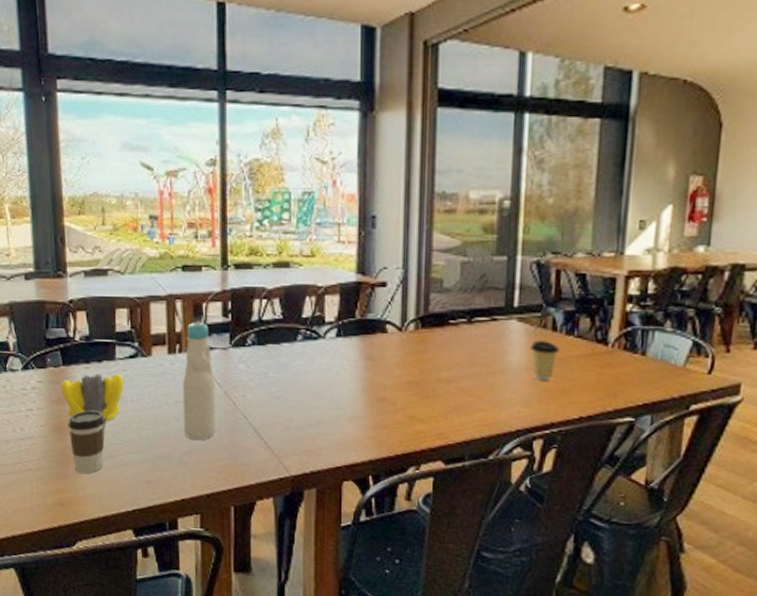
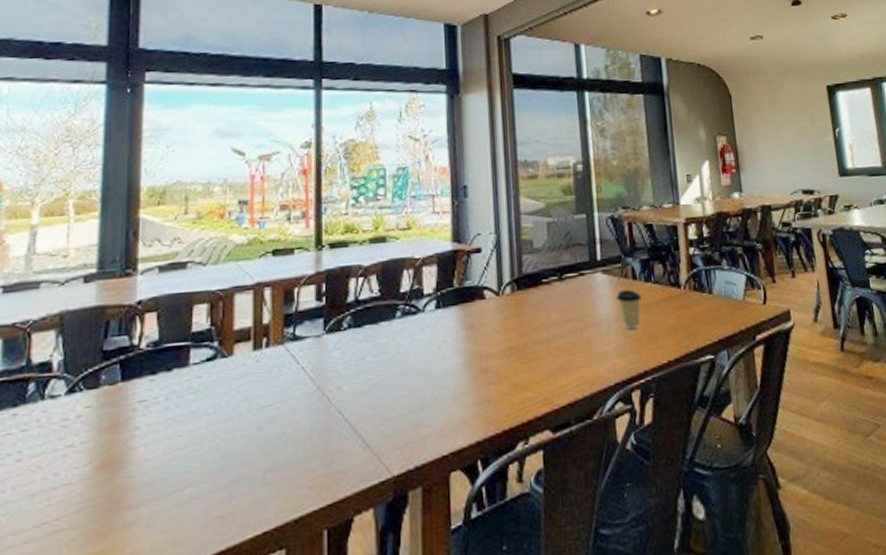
banana bunch: present [61,373,125,428] -> none [116,382,199,455]
coffee cup: present [68,410,105,474] -> none [120,433,171,523]
bottle: present [182,321,217,441] -> none [268,309,308,452]

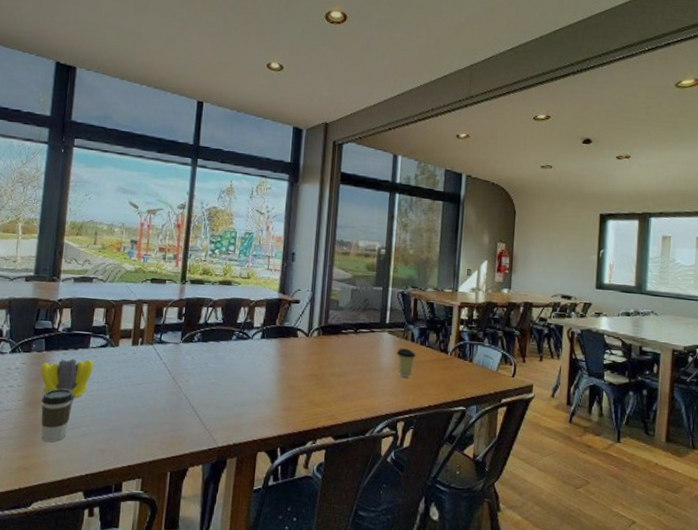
banana bunch: none [116,382,199,455] -> present [40,358,94,403]
coffee cup: none [120,433,171,523] -> present [41,388,74,442]

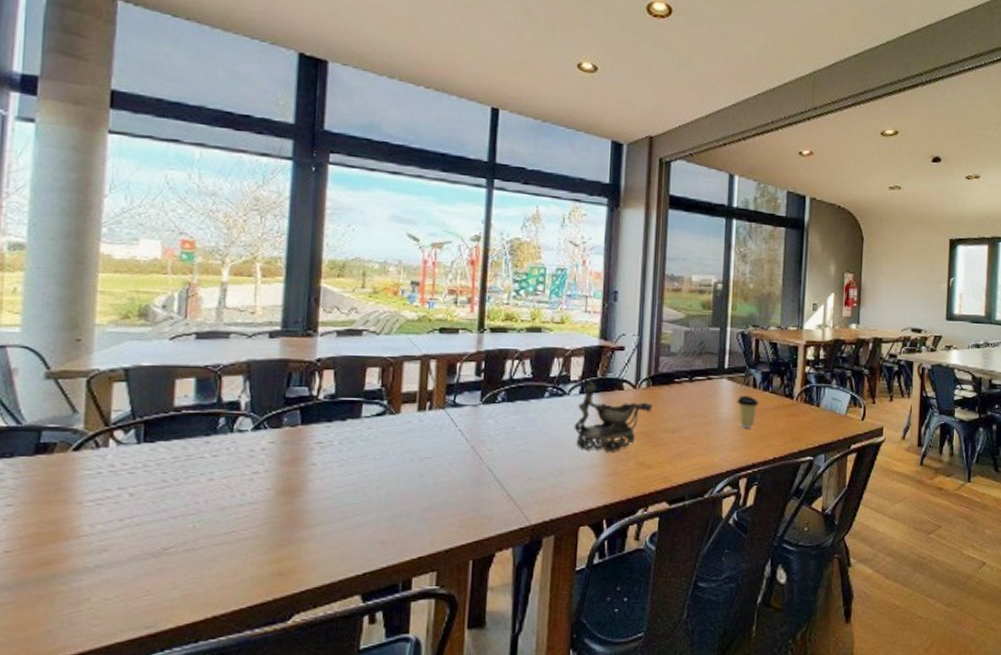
banana bunch: present [40,358,94,403] -> none [296,432,369,488]
coffee cup: present [41,388,74,442] -> none [299,470,343,539]
decorative bowl: none [255,328,322,390] -> present [574,381,652,452]

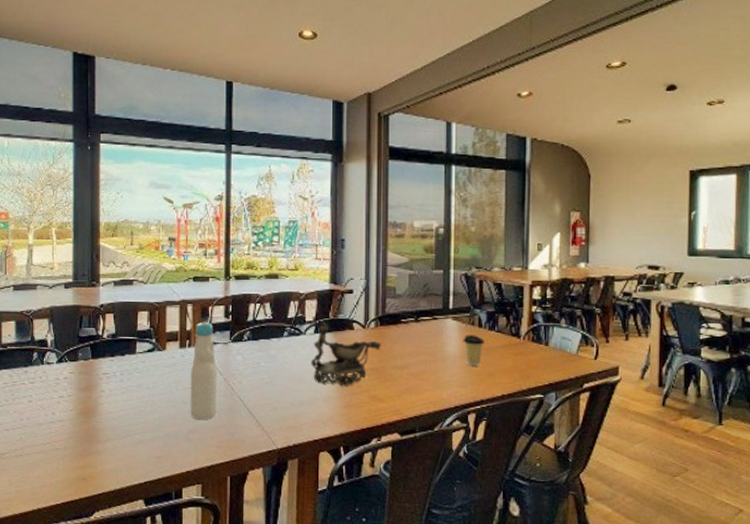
bottle: none [426,380,464,496] -> present [190,321,218,420]

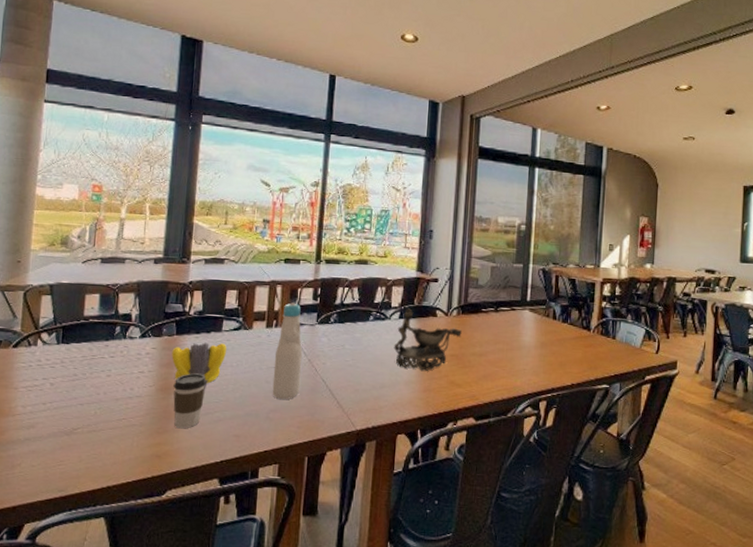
banana bunch: none [89,365,143,411] -> present [172,342,227,389]
coffee cup: none [93,396,125,451] -> present [173,373,207,429]
coffee cup: present [463,335,485,366] -> none [538,326,558,356]

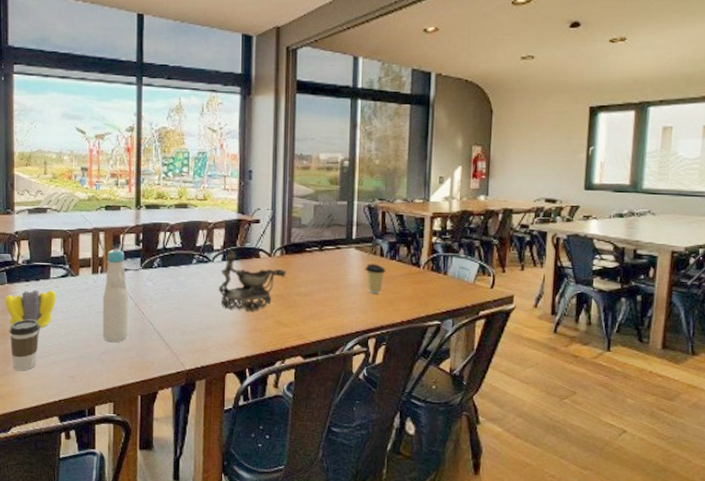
coffee cup: none [538,326,558,356] -> present [365,264,386,294]

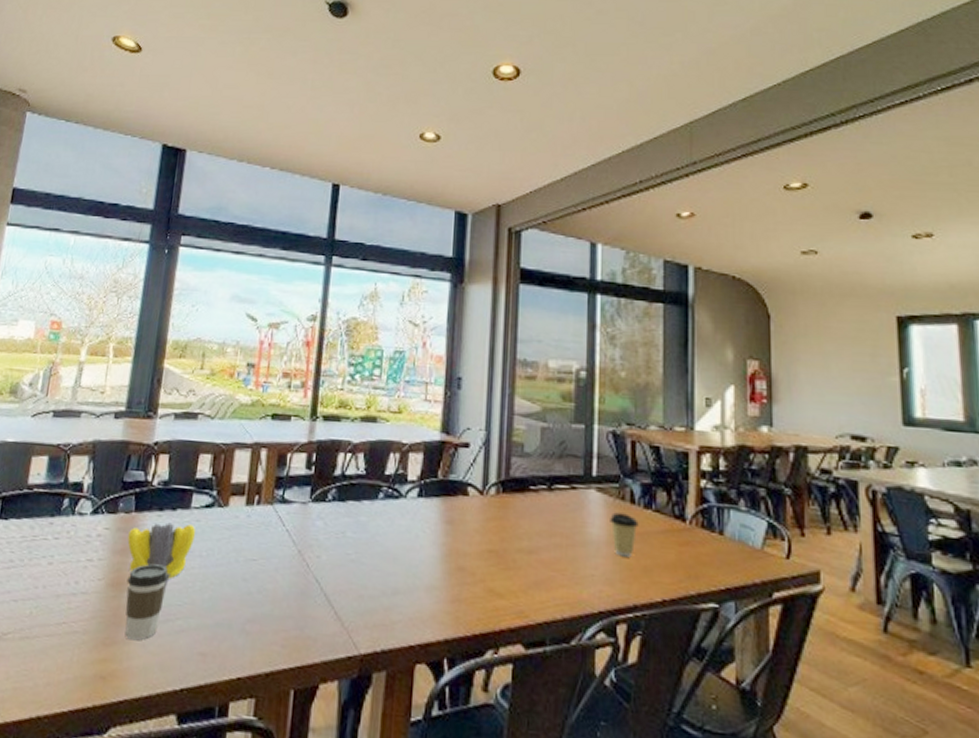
bottle: present [102,249,129,343] -> none [250,472,291,607]
decorative bowl: present [218,250,286,311] -> none [410,483,503,572]

